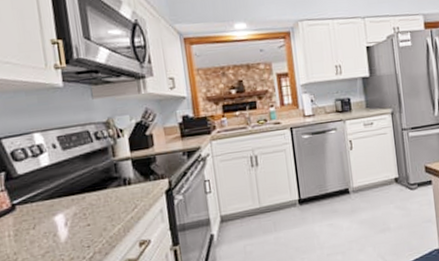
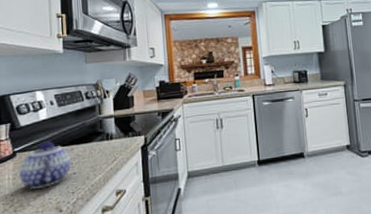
teapot: none [20,190,85,246] -> present [18,141,72,189]

